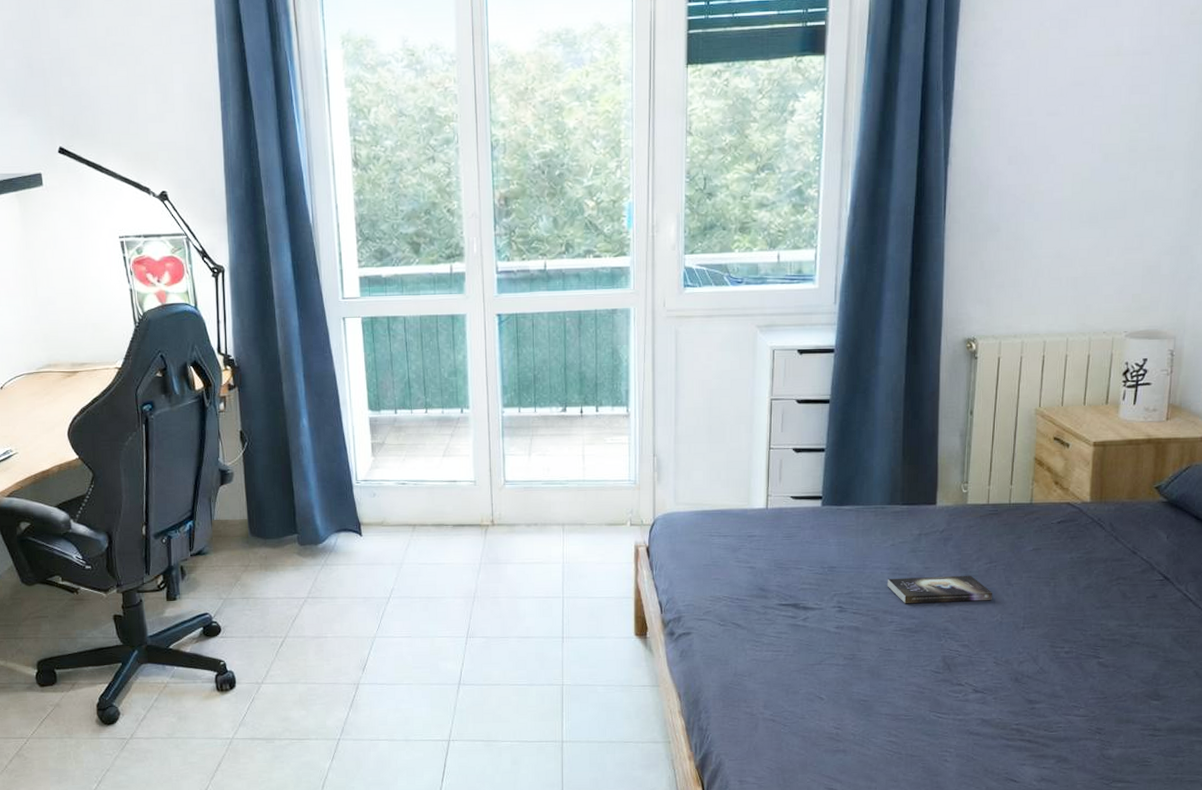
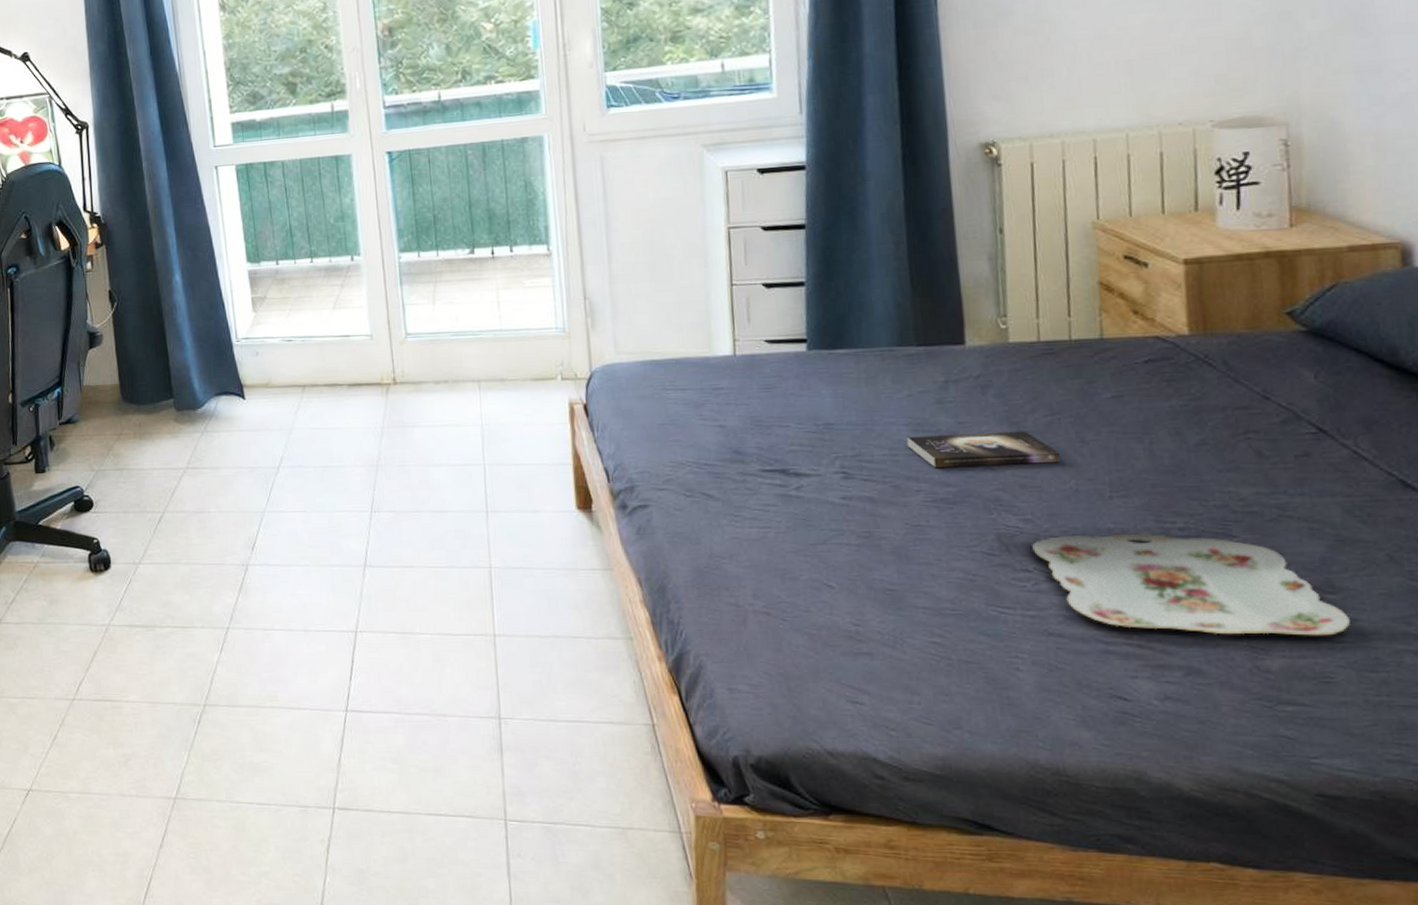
serving tray: none [966,655,1166,732] -> present [1032,533,1351,636]

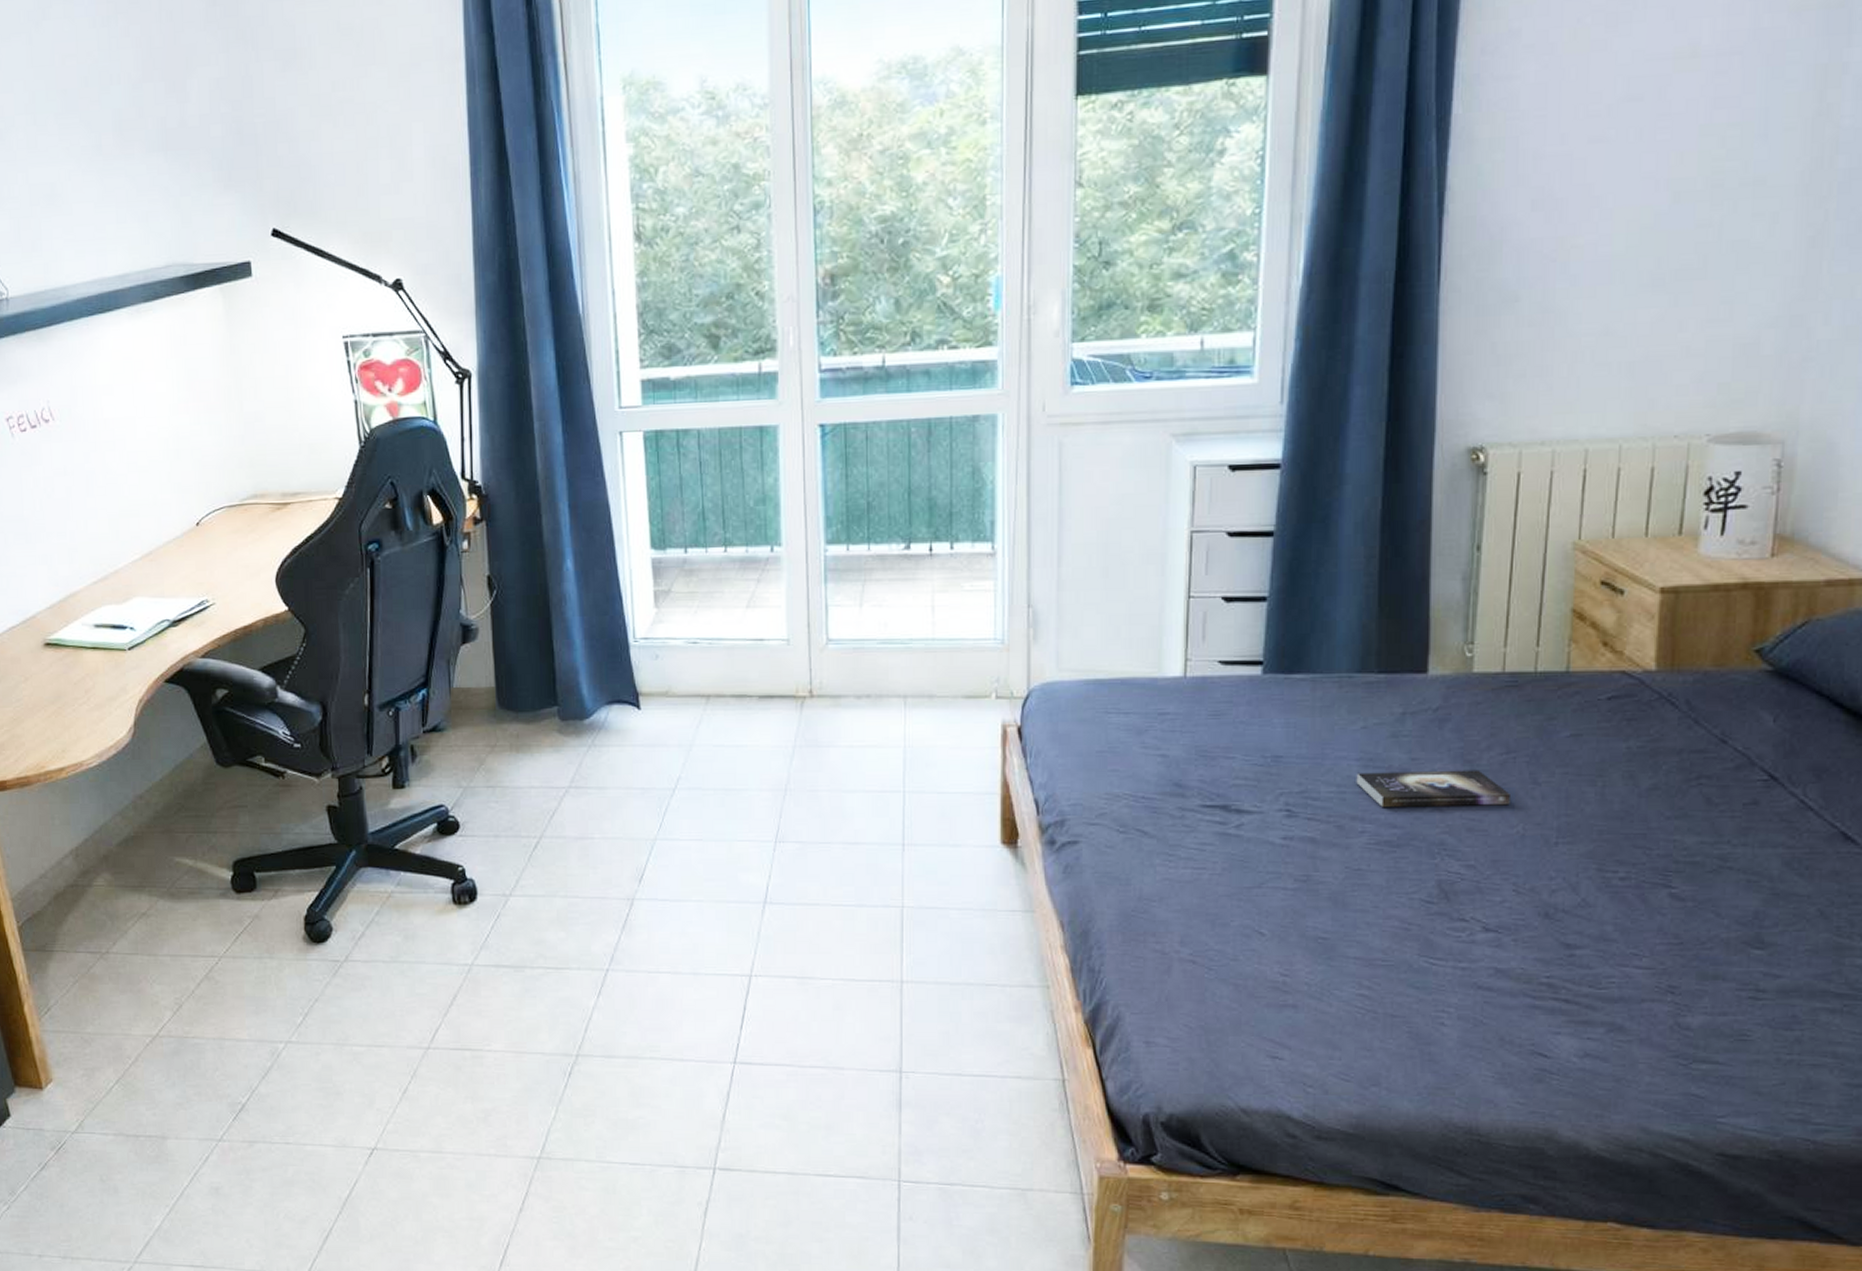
serving tray: present [1032,533,1351,636] -> none [1471,882,1775,993]

